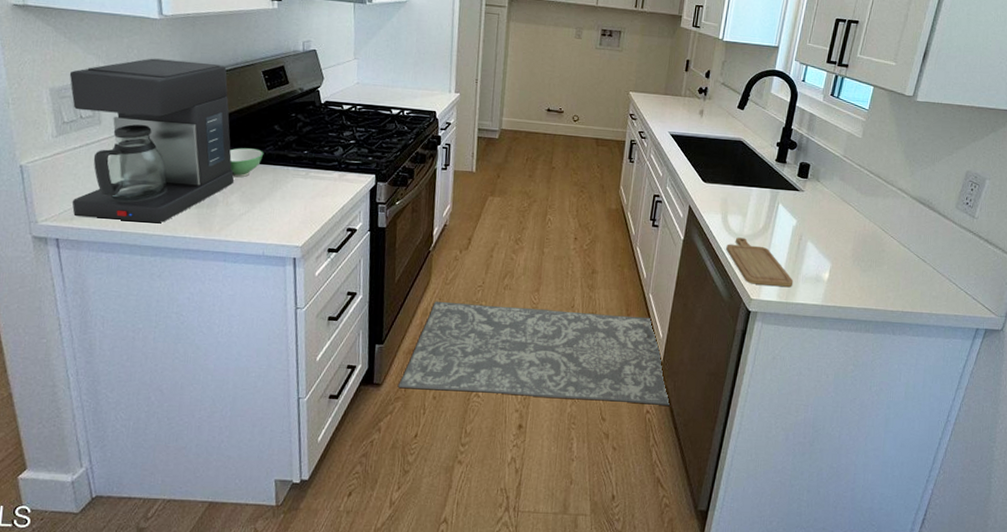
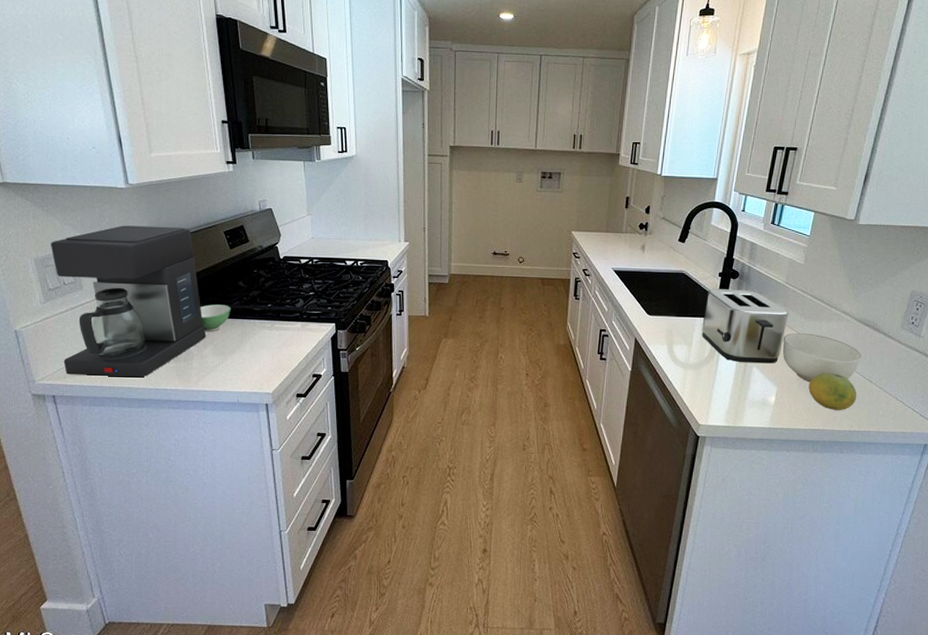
rug: present [398,301,670,405] -> none [370,438,625,527]
chopping board: present [726,237,794,287] -> none [673,366,740,411]
toaster: none [757,158,845,239] -> present [702,289,788,364]
bowl: none [837,208,917,260] -> present [782,333,863,383]
fruit: none [862,250,911,290] -> present [808,373,857,410]

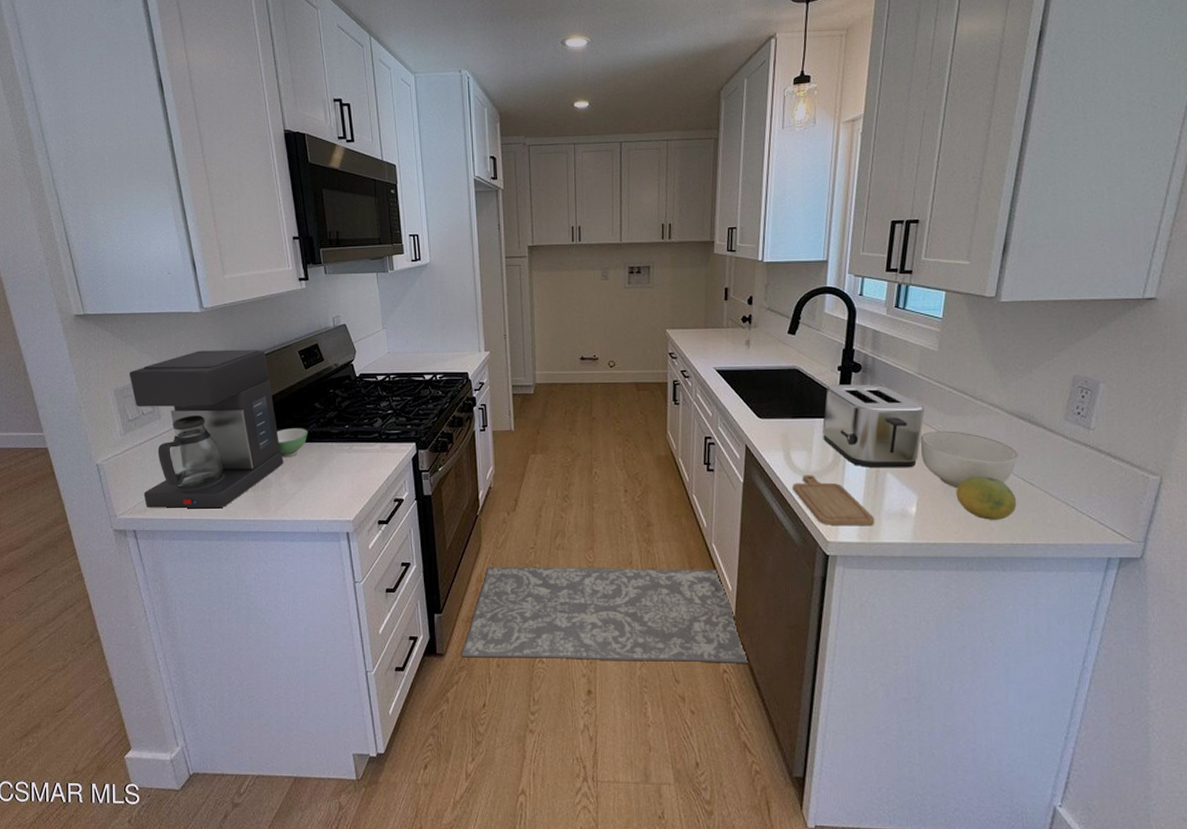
rug: none [370,438,625,527] -> present [461,566,748,663]
chopping board: none [673,366,740,411] -> present [793,475,875,525]

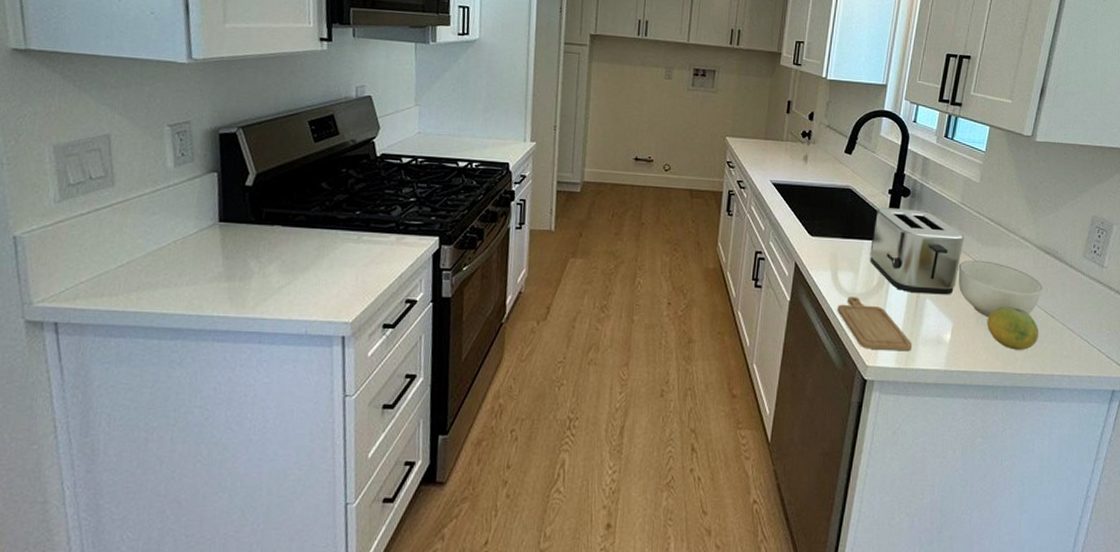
coffee maker: present [129,349,283,509] -> none [75,108,273,301]
bowl: present [277,428,309,458] -> none [267,209,309,244]
rug: present [461,566,748,663] -> none [465,381,779,493]

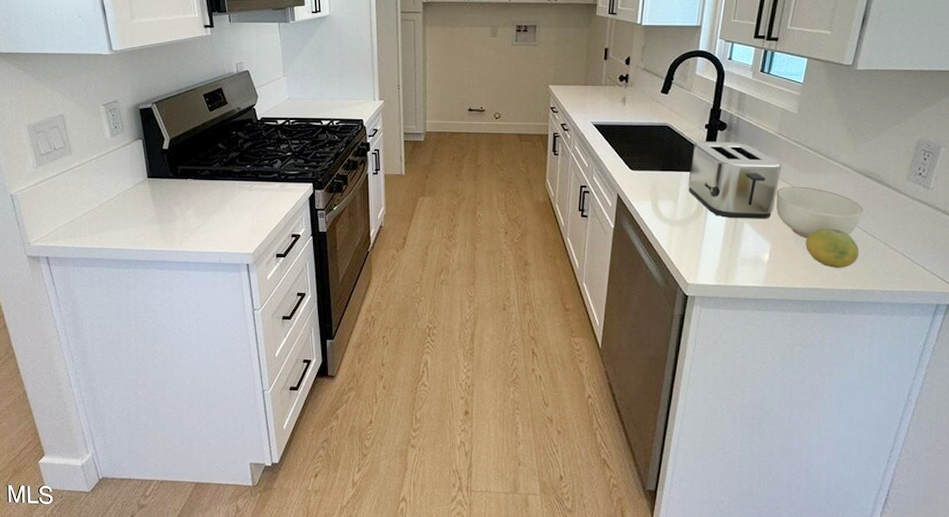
chopping board: present [837,296,913,350] -> none [658,223,732,270]

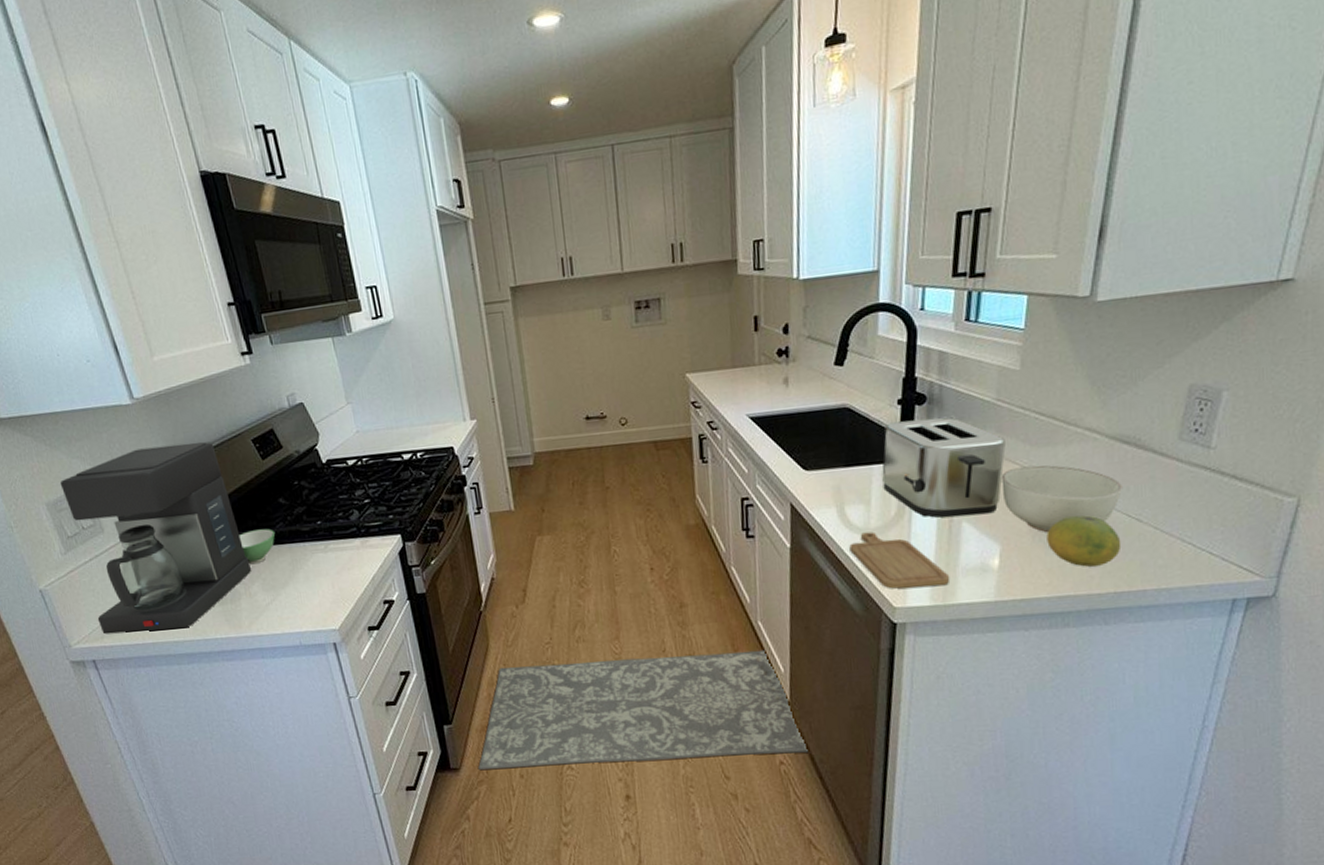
coffee maker: none [41,91,188,239] -> present [59,441,251,635]
bowl: none [182,166,212,194] -> present [239,528,276,565]
rug: none [351,298,611,390] -> present [478,649,808,771]
chopping board: none [658,223,732,270] -> present [849,531,950,589]

